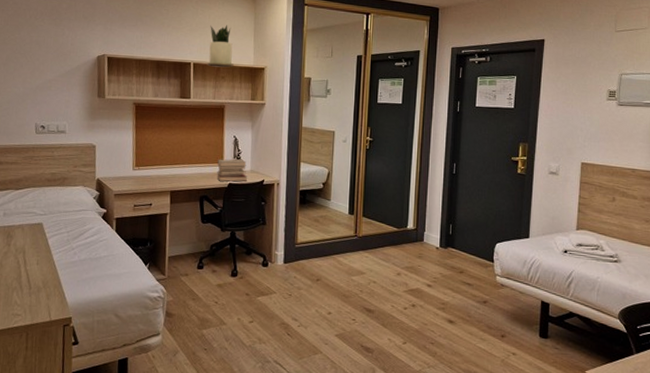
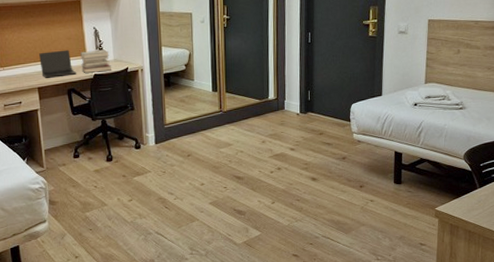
laptop: none [176,155,212,183] -> present [39,50,77,78]

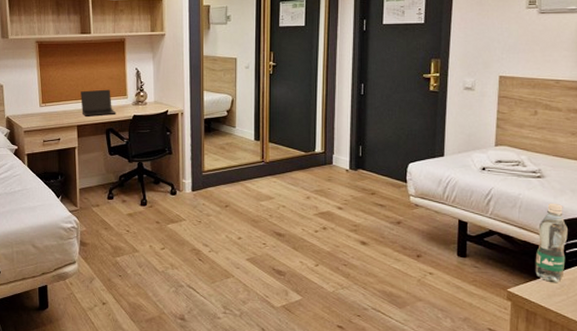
books: present [81,49,111,74] -> none [121,91,151,115]
bottle: none [458,130,484,199] -> present [535,202,568,282]

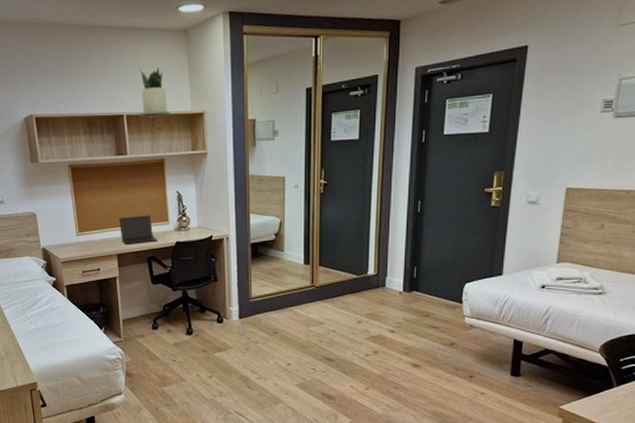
bottle: present [535,202,568,282] -> none [589,319,626,398]

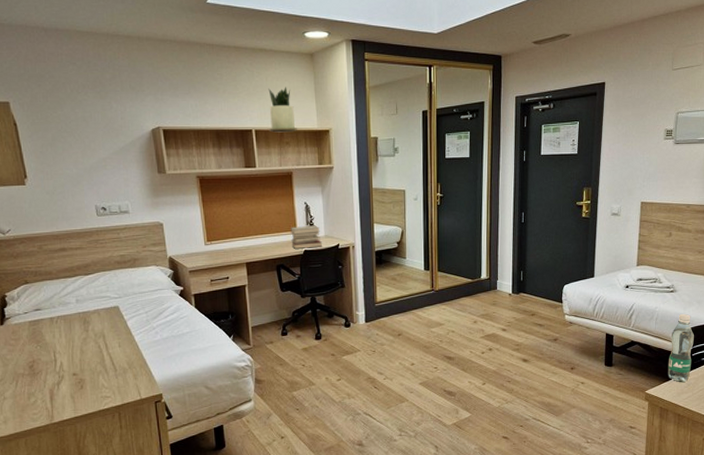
laptop: present [119,215,158,245] -> none [248,225,287,253]
books: none [162,215,194,241] -> present [291,225,322,250]
bottle: none [589,319,626,398] -> present [668,313,694,382]

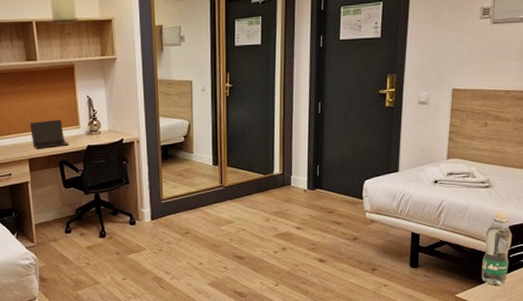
laptop: none [248,225,287,253] -> present [30,119,69,149]
books: present [291,225,322,250] -> none [73,119,105,145]

